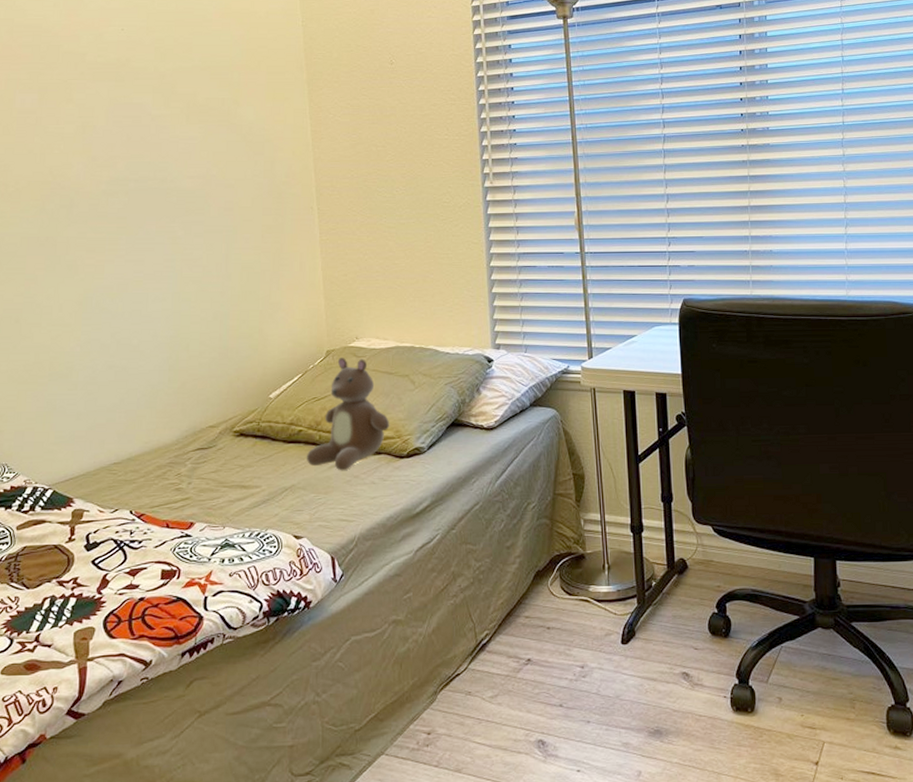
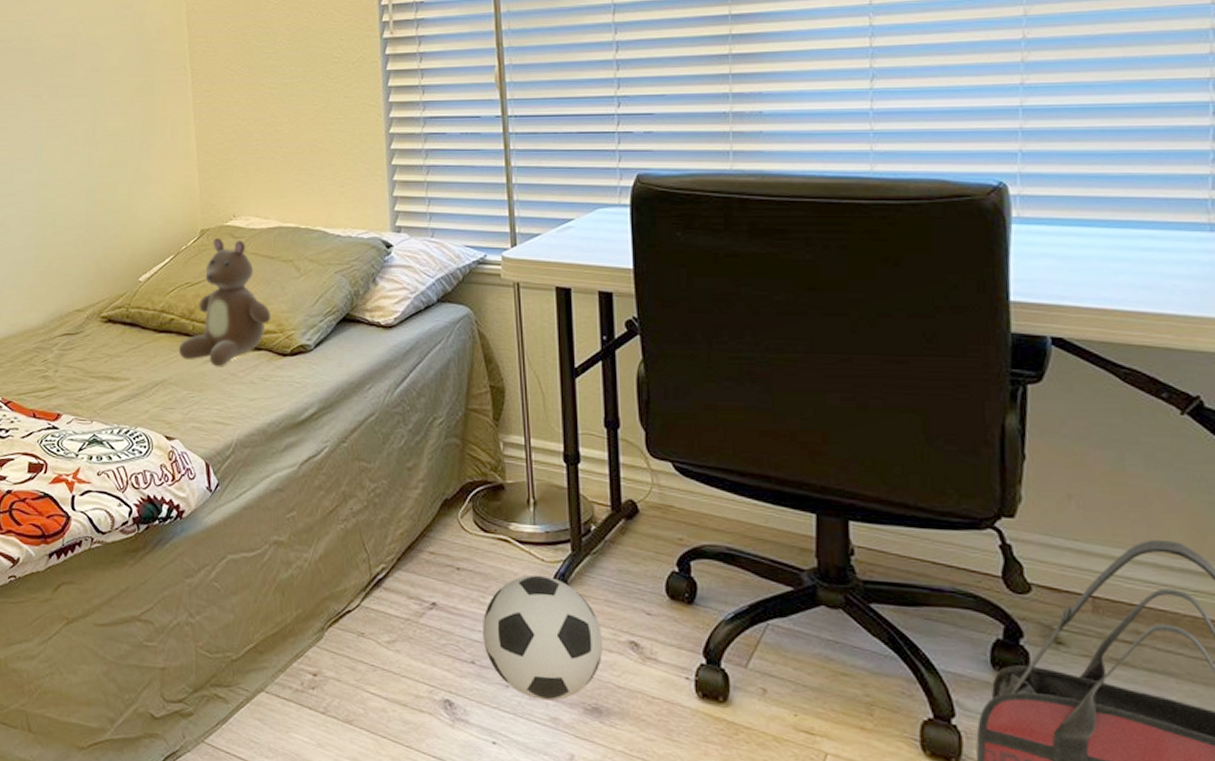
soccer ball: none [569,626,662,730] -> present [483,574,602,701]

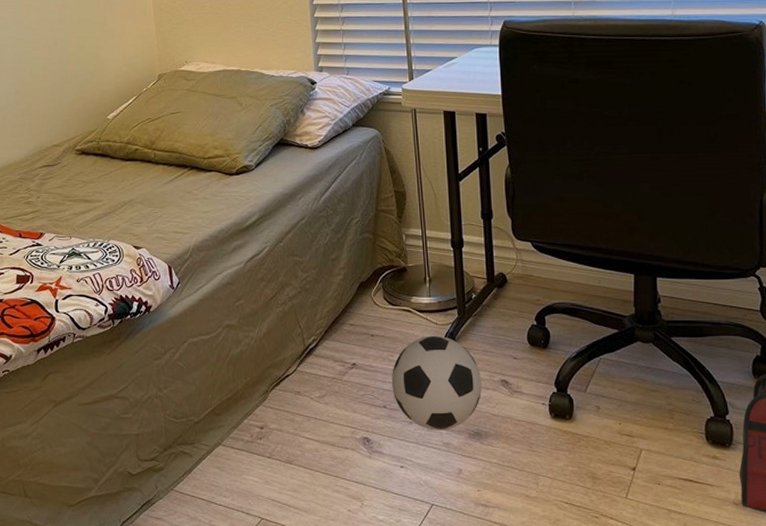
teddy bear: present [178,238,272,367] -> none [142,81,220,187]

